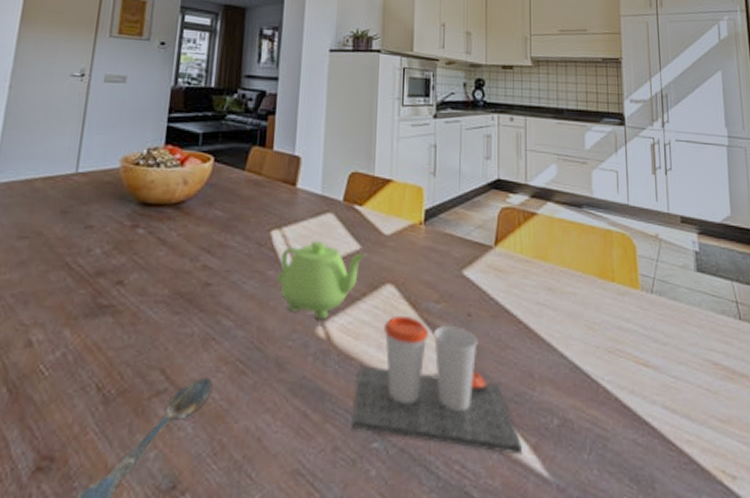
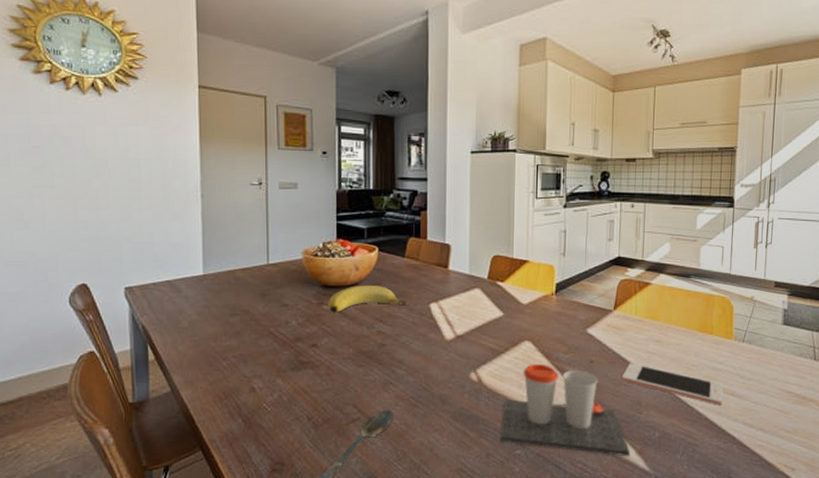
banana: none [143,204,246,239] -> present [328,286,409,313]
teapot: present [277,240,367,320] -> none [437,310,508,368]
cell phone: none [508,318,635,380] -> present [622,363,723,405]

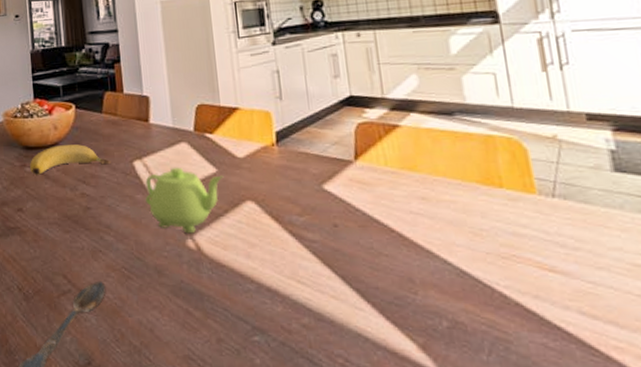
teapot: none [437,310,508,368] -> present [145,167,224,234]
cup: present [500,363,630,457] -> none [231,228,409,353]
cell phone: present [622,363,723,405] -> none [380,227,539,286]

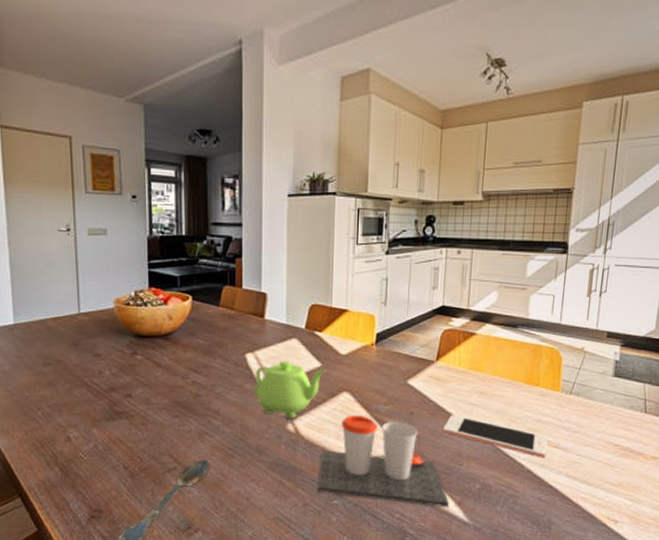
banana: present [30,144,111,175] -> none [141,335,224,363]
cup: none [231,228,409,353] -> present [317,415,449,508]
cell phone: none [380,227,539,286] -> present [443,415,548,458]

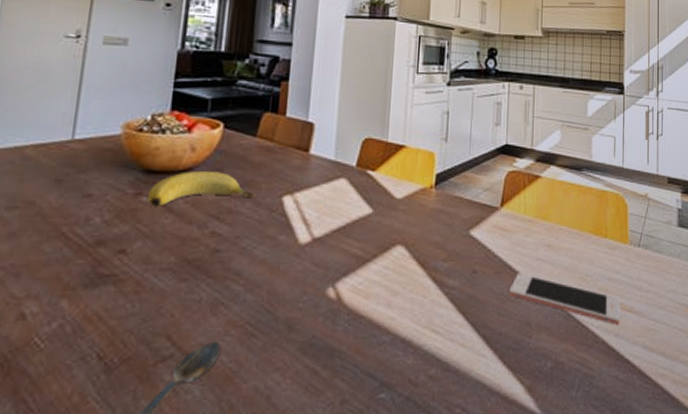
banana: none [141,335,224,363] -> present [148,171,256,207]
teapot: present [254,360,327,419] -> none [289,205,379,281]
cup: present [317,415,449,508] -> none [360,274,518,397]

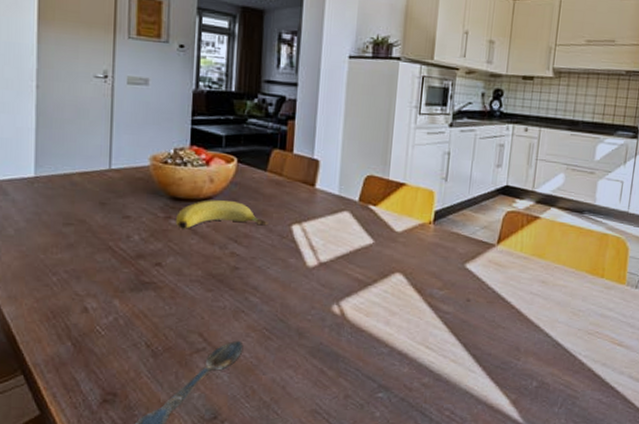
cell phone: present [509,273,620,325] -> none [500,304,611,356]

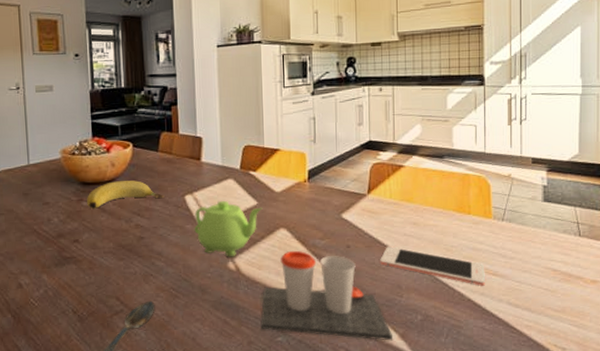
teapot: none [298,234,379,300] -> present [194,200,263,257]
cup: none [361,298,503,407] -> present [260,250,392,341]
cell phone: none [500,304,611,356] -> present [380,246,485,286]

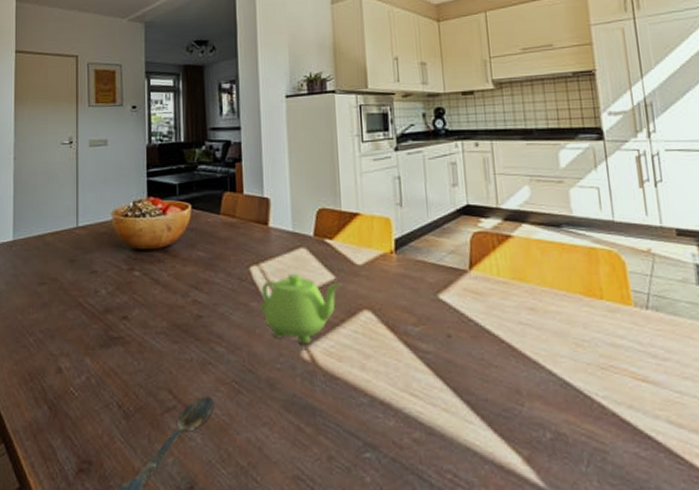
banana: present [87,180,165,209] -> none [139,247,227,280]
cup: present [260,250,392,341] -> none [343,338,515,466]
cell phone: present [380,246,485,286] -> none [490,338,633,396]

